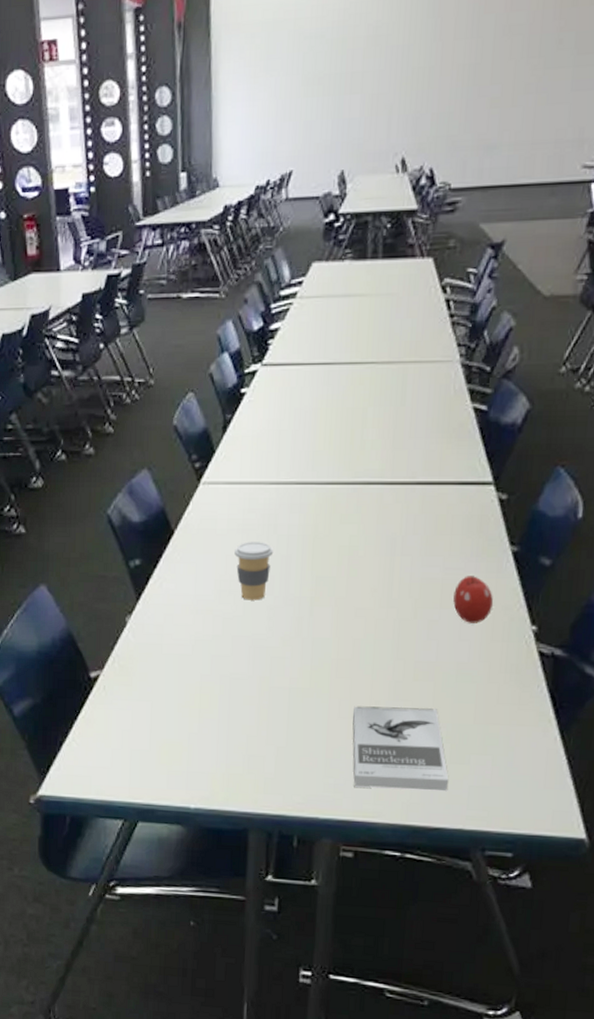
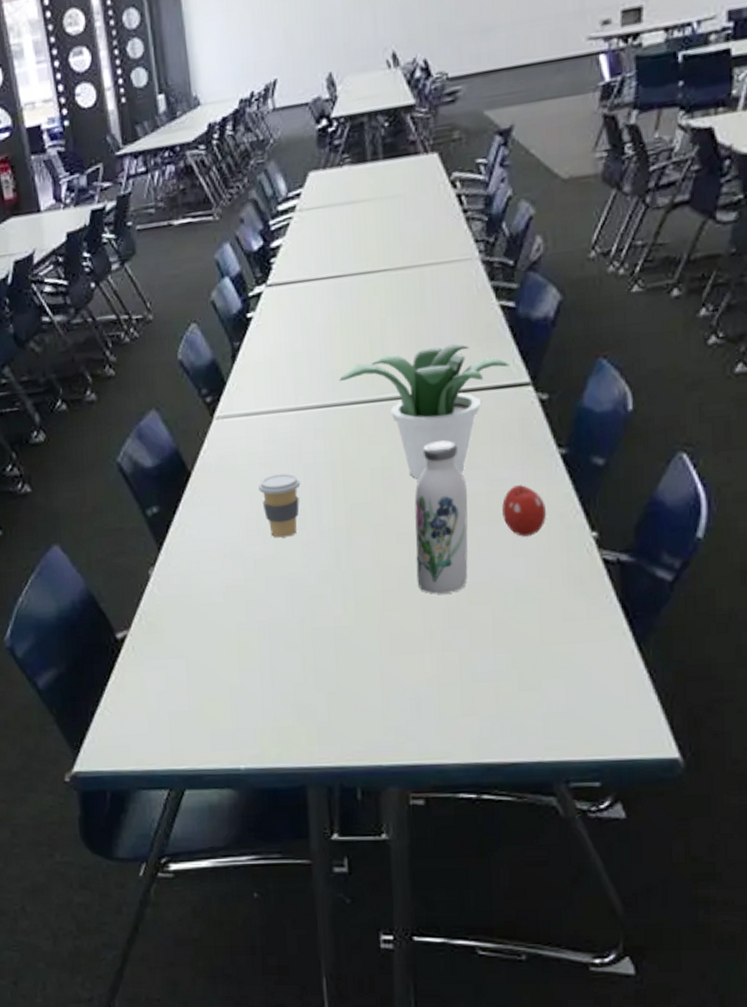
potted plant: none [319,439,476,560] -> present [339,344,510,479]
book: present [352,706,449,792] -> none [407,633,521,727]
water bottle: none [369,527,424,668] -> present [414,440,468,594]

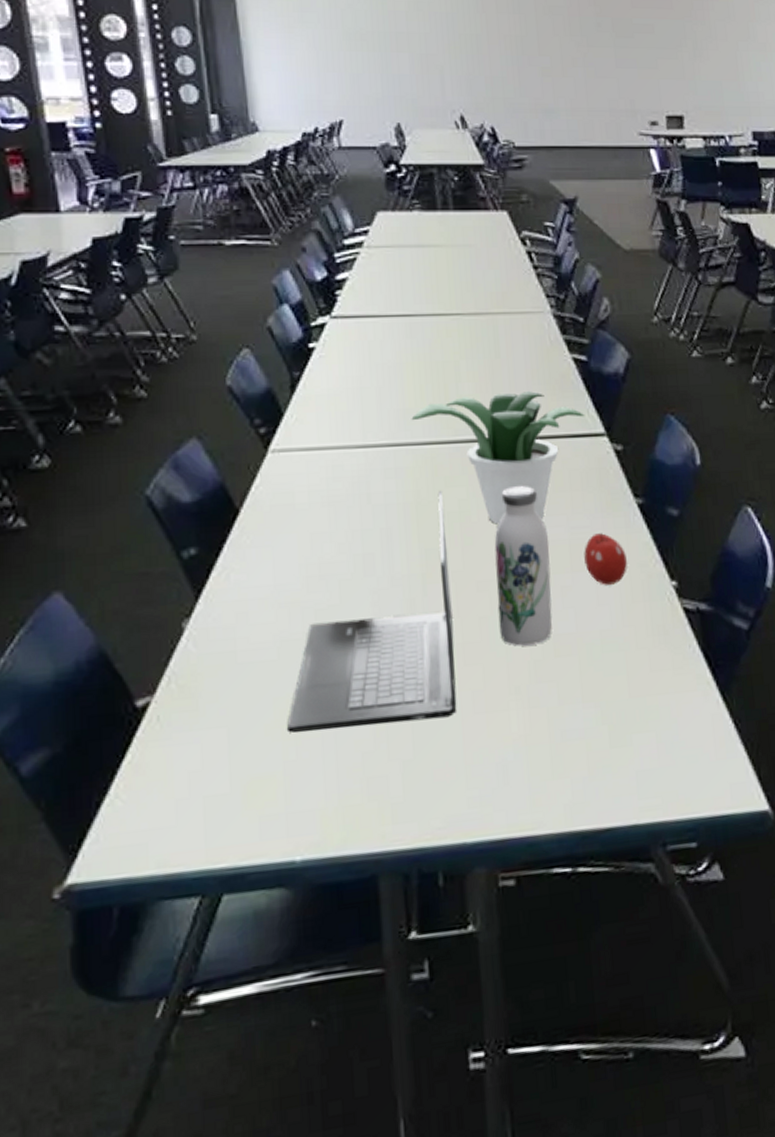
laptop: none [232,449,377,664] -> present [287,491,457,733]
coffee cup: present [258,473,301,538] -> none [321,514,370,585]

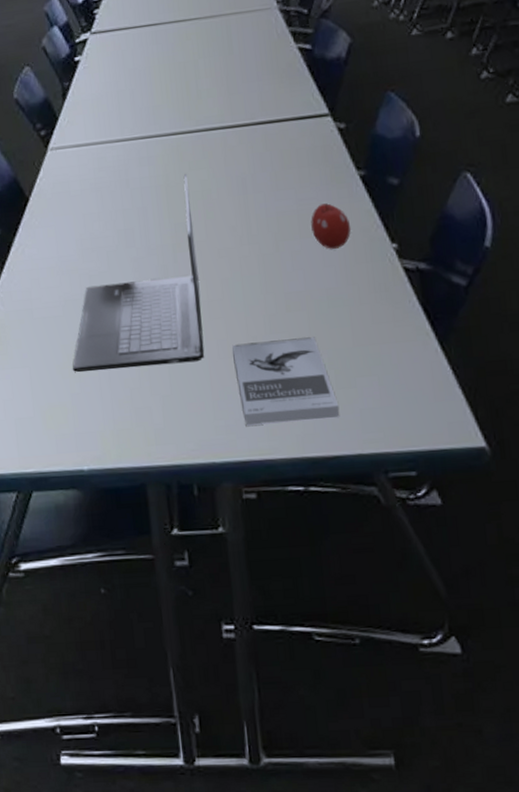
potted plant: present [411,391,585,524] -> none [159,81,310,200]
book: none [490,686,613,796] -> present [232,337,340,426]
water bottle: present [494,486,553,646] -> none [232,165,284,303]

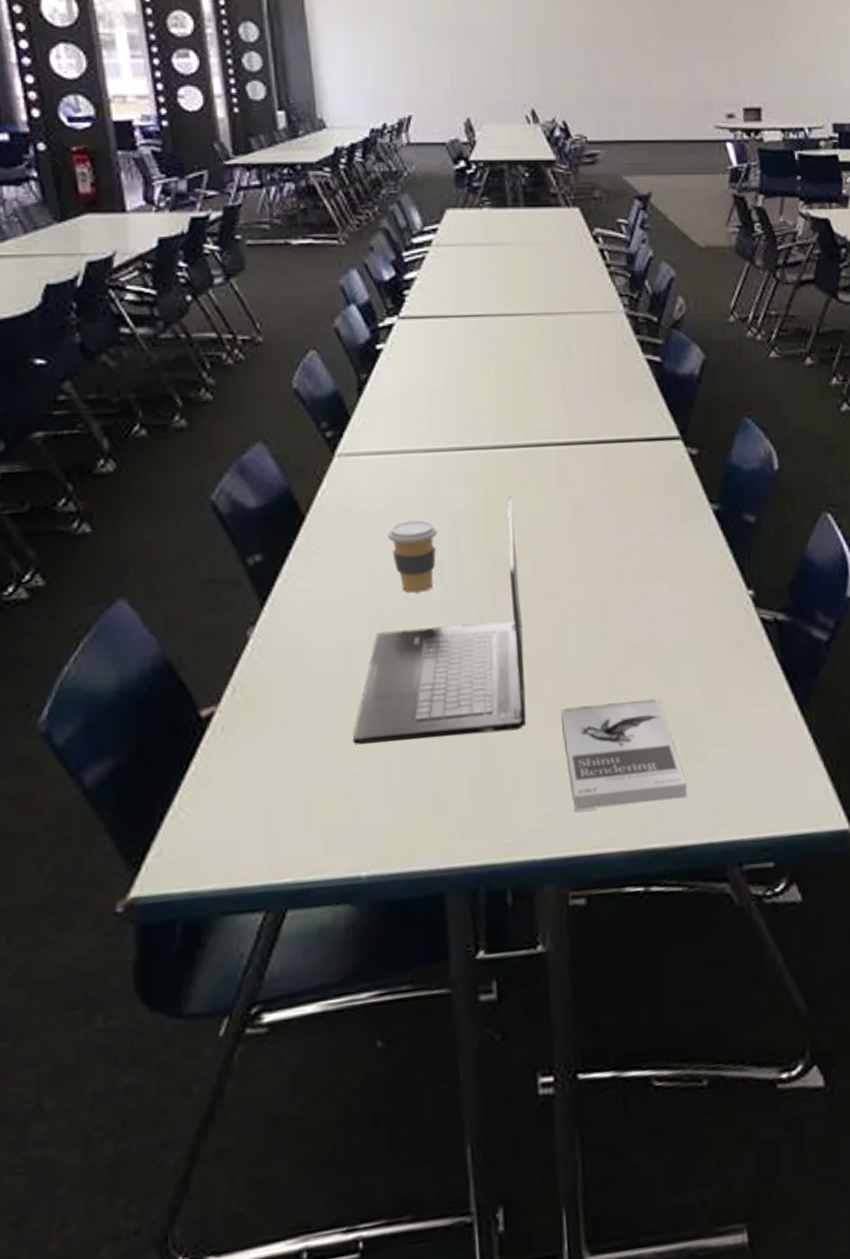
coffee cup: none [91,197,129,255] -> present [388,520,438,593]
fruit: present [311,203,351,249] -> none [657,540,703,594]

